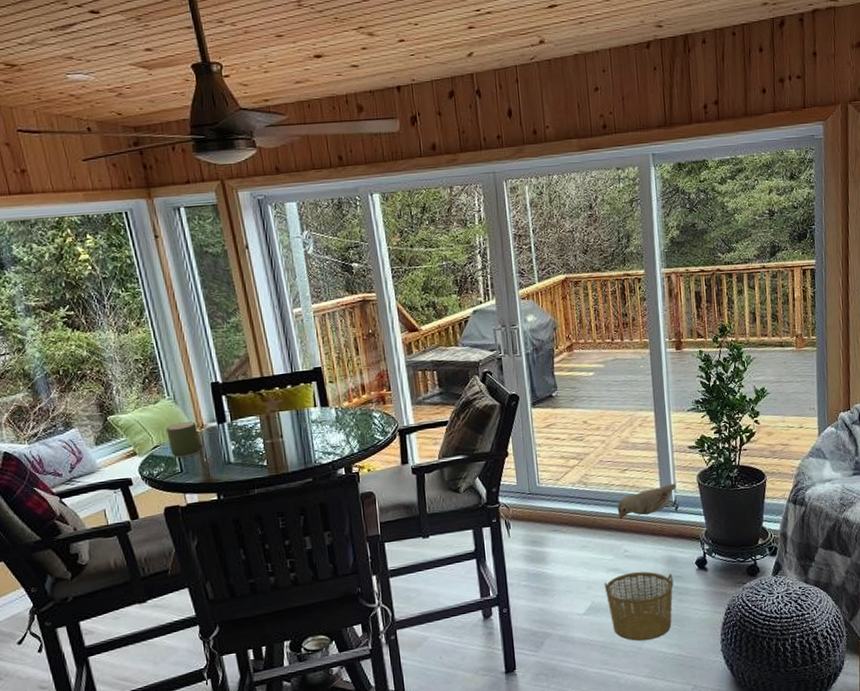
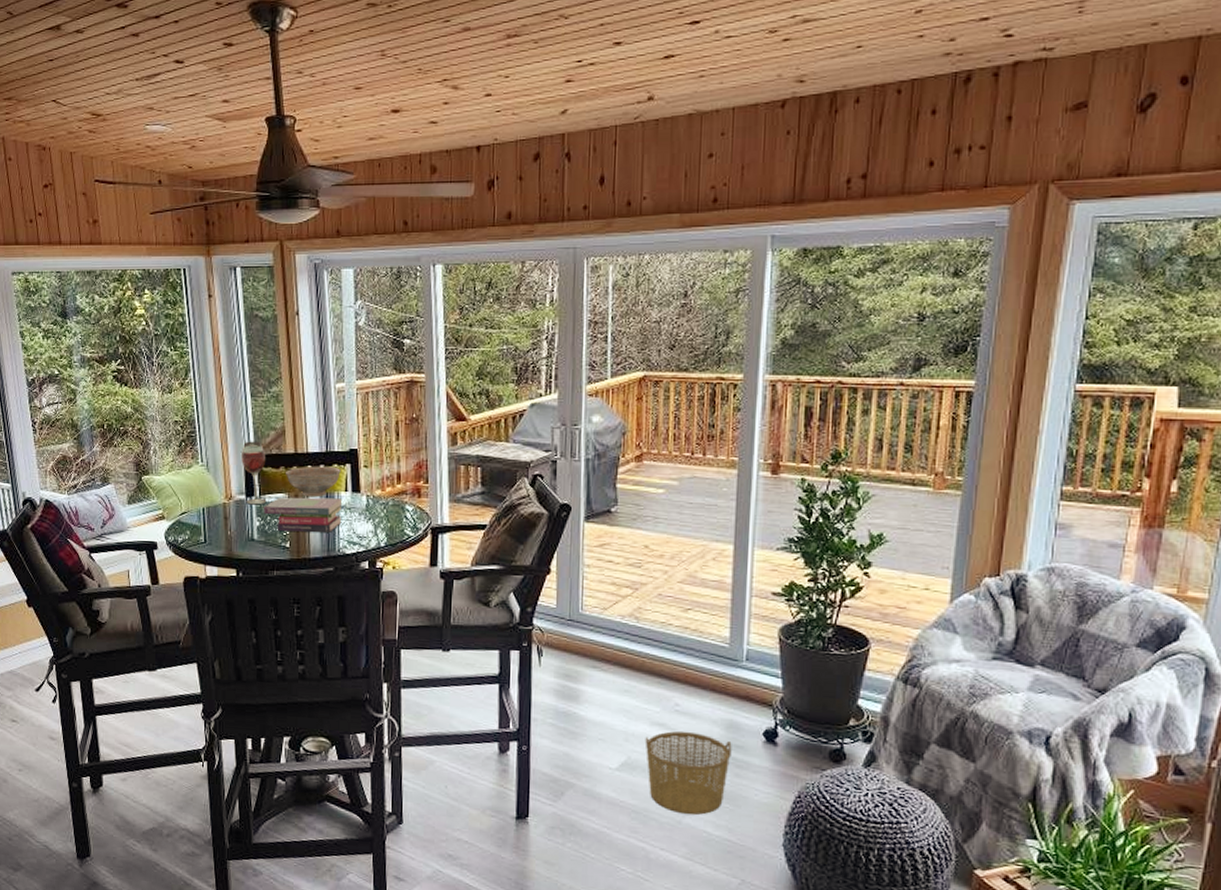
mug: present [166,422,201,458] -> none [196,491,226,528]
wineglass: none [208,370,239,431] -> present [241,441,267,505]
books: none [237,414,315,452] -> present [264,497,342,532]
decorative bowl: none [254,385,308,417] -> present [286,466,341,498]
decorative bird: present [617,483,679,519] -> none [672,633,751,669]

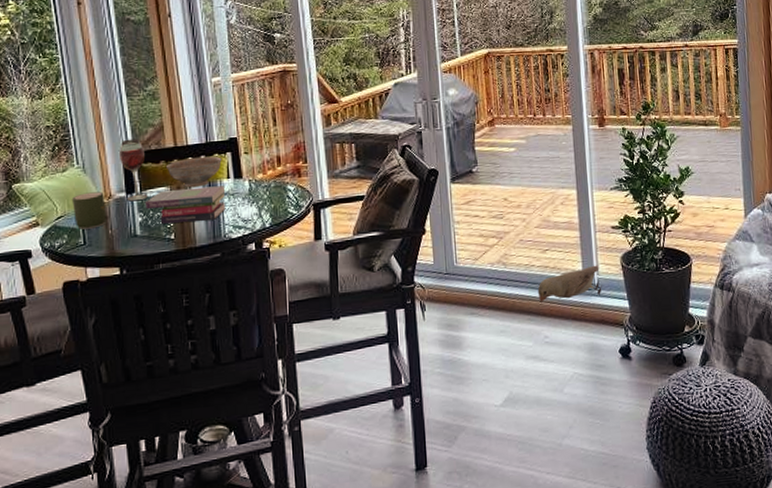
mug: none [196,491,226,528] -> present [72,191,106,230]
basket: present [645,731,732,815] -> none [522,359,596,436]
decorative bird: none [672,633,751,669] -> present [537,265,602,303]

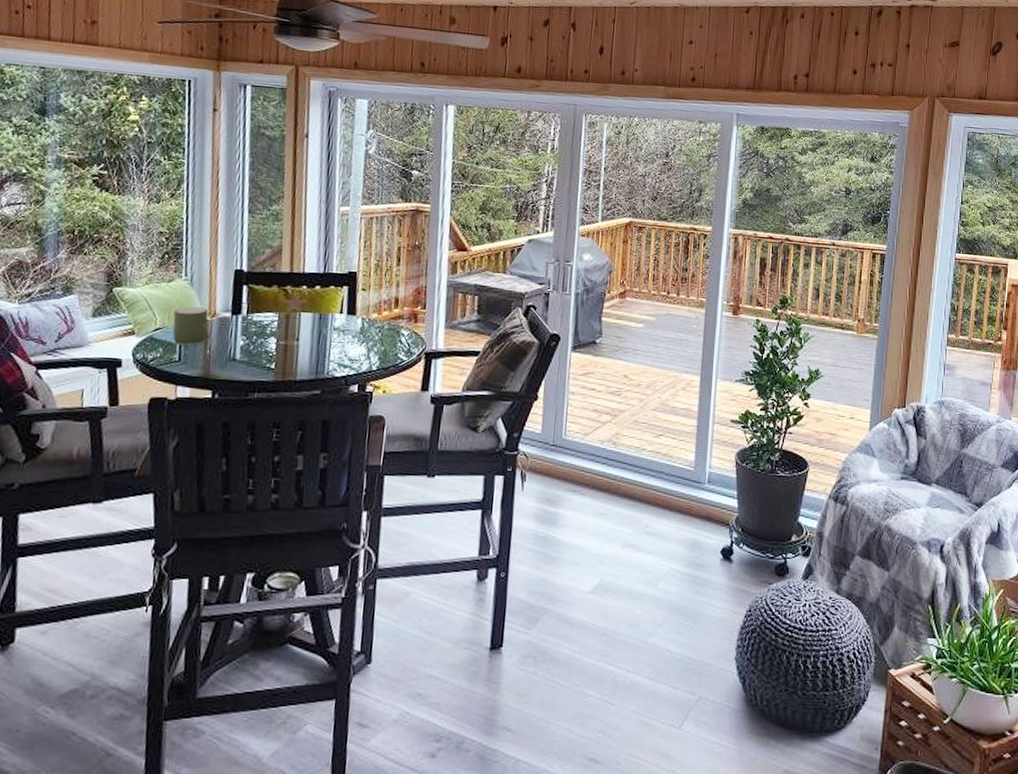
wineglass: present [119,138,148,202] -> none [230,257,258,324]
books: present [146,186,226,225] -> none [250,317,335,354]
decorative bowl: present [166,156,222,188] -> none [278,286,337,318]
decorative bird: present [537,265,602,303] -> none [645,458,713,491]

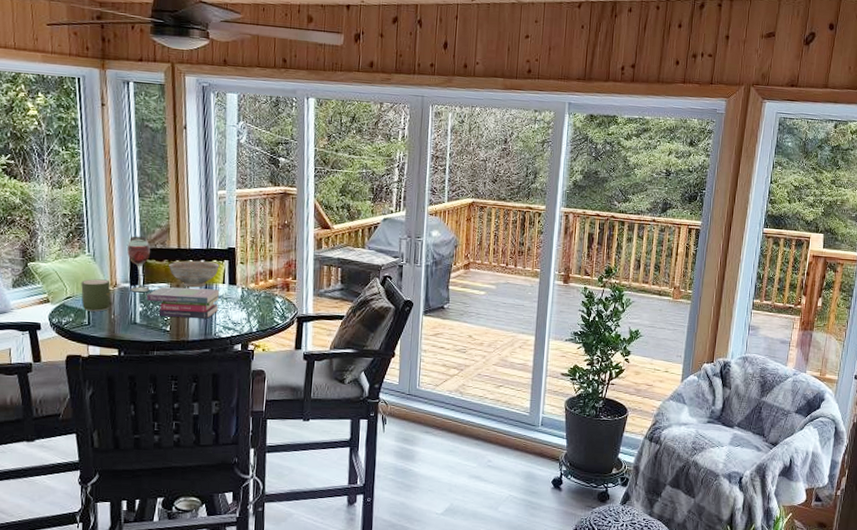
wineglass: none [230,257,258,324] -> present [127,236,150,293]
books: none [250,317,335,354] -> present [147,287,219,319]
decorative bowl: none [278,286,337,318] -> present [169,260,219,288]

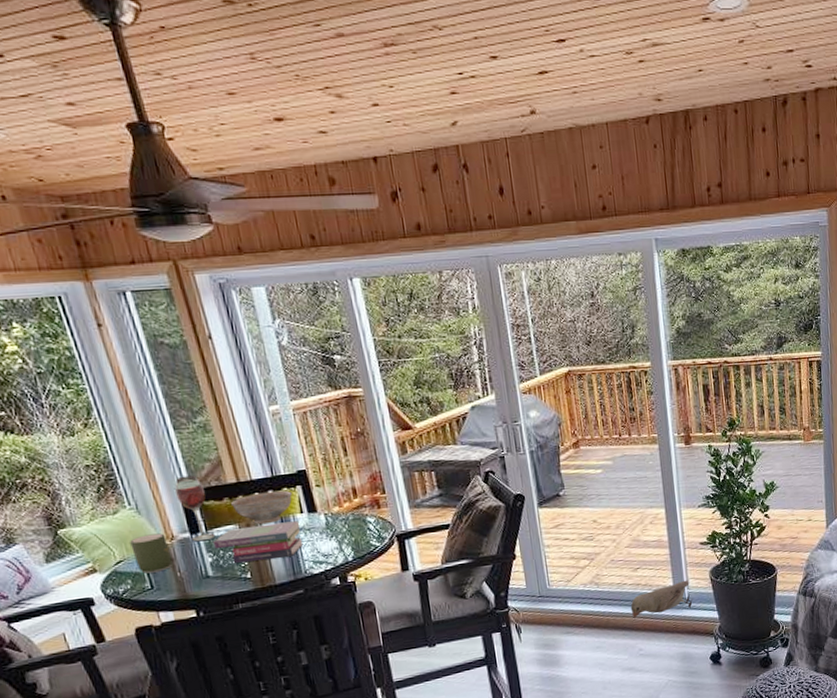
decorative bird: none [487,405,545,432] -> present [630,580,693,618]

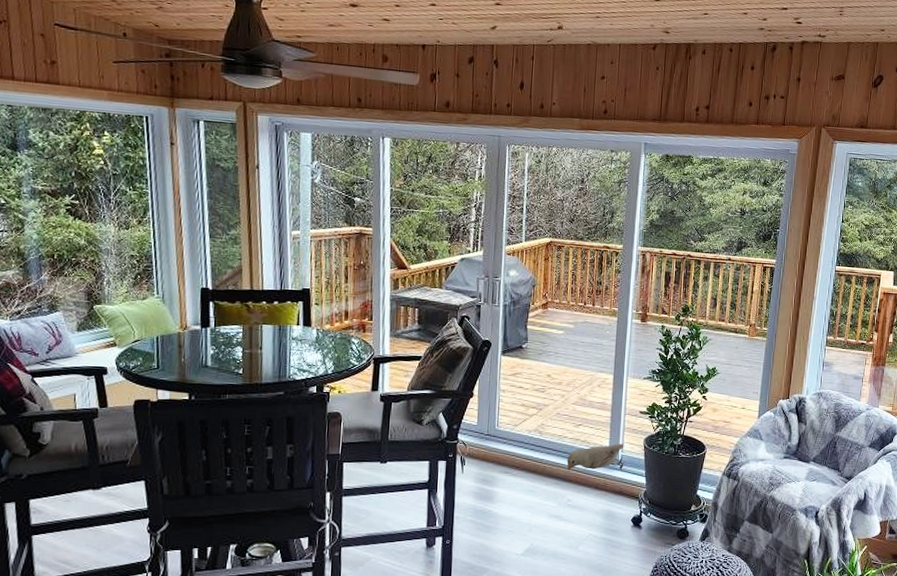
mug: present [130,533,173,574] -> none [149,321,181,355]
wineglass: present [175,475,216,542] -> none [198,277,222,335]
books: present [213,521,304,564] -> none [218,329,293,361]
decorative bowl: present [231,490,292,525] -> none [241,302,294,330]

